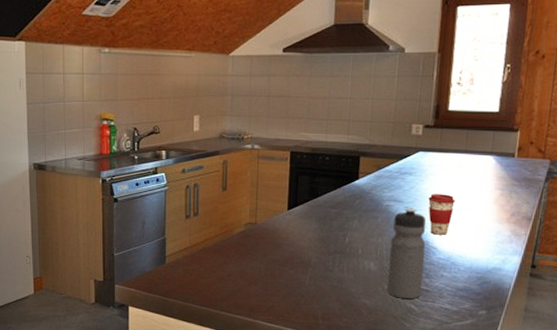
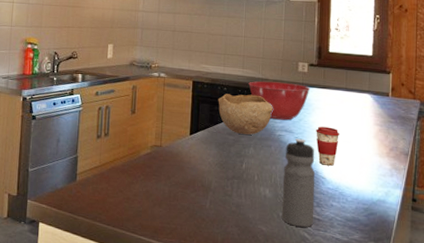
bowl: none [319,163,381,206] -> present [218,93,273,135]
mixing bowl: none [354,147,425,189] -> present [248,81,311,120]

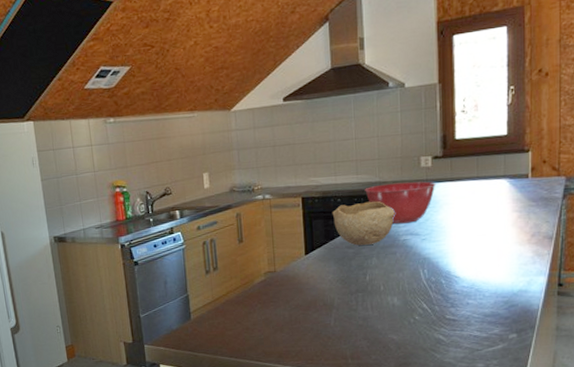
water bottle: present [282,138,316,227] -> none [412,239,449,330]
coffee cup: present [316,126,339,166] -> none [445,222,472,264]

